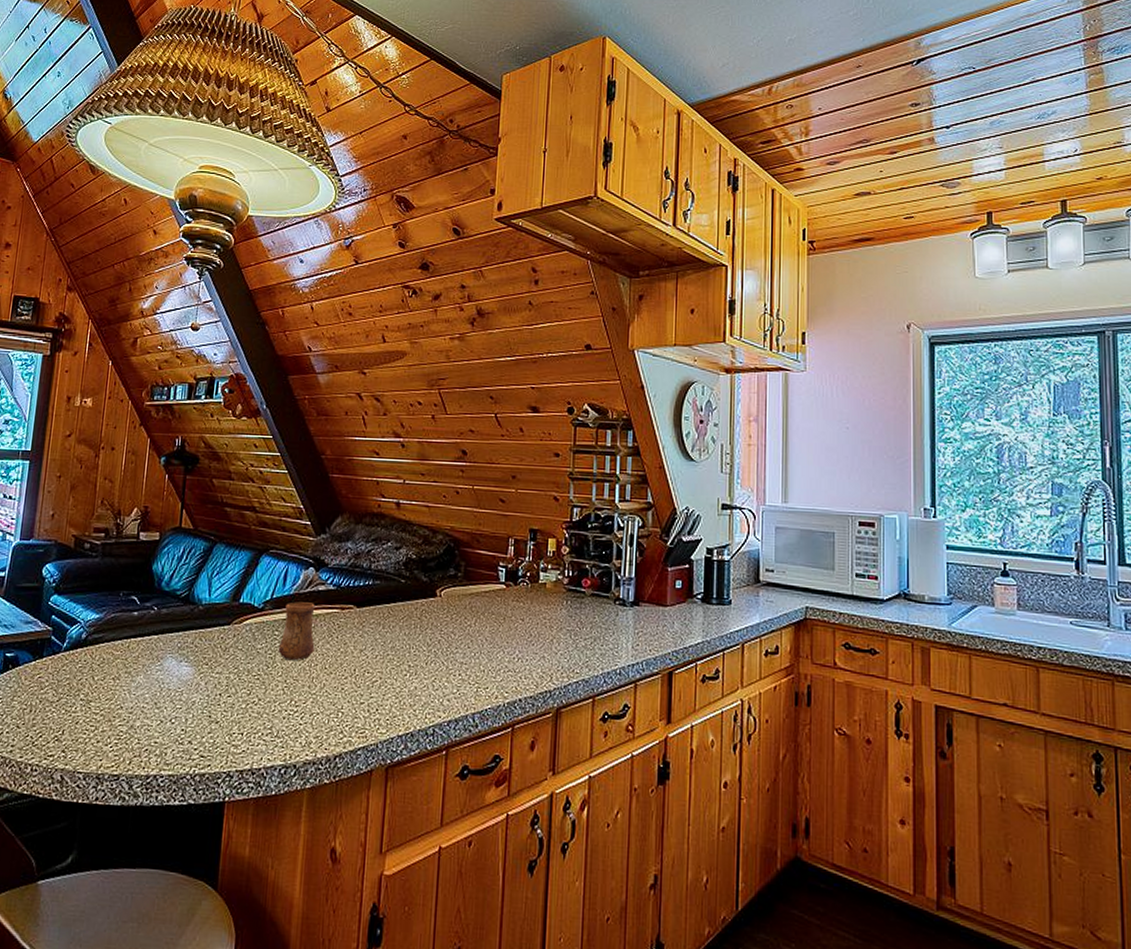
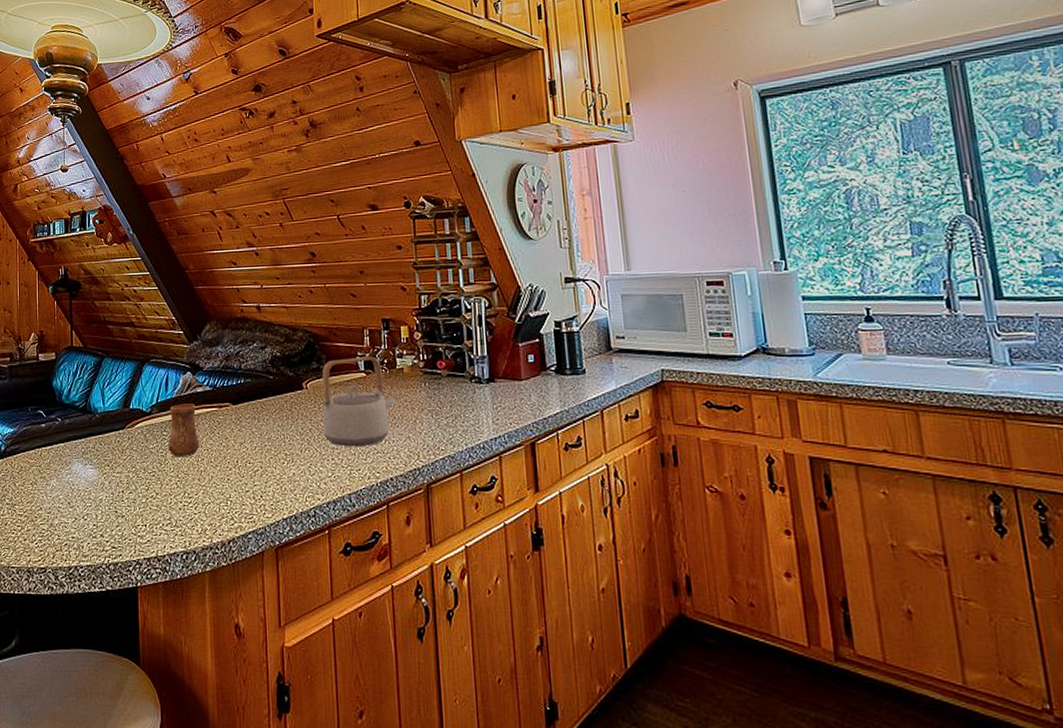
teapot: none [453,567,534,663] -> present [322,356,396,447]

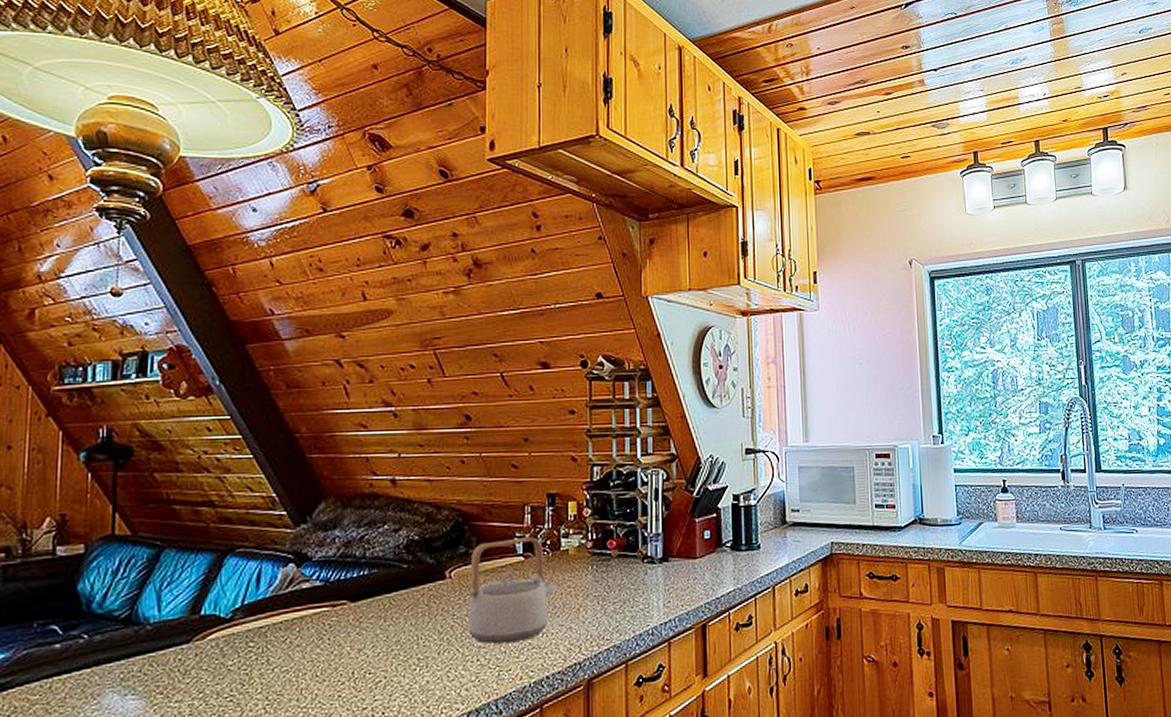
cup: present [168,404,200,456] -> none [256,604,302,673]

